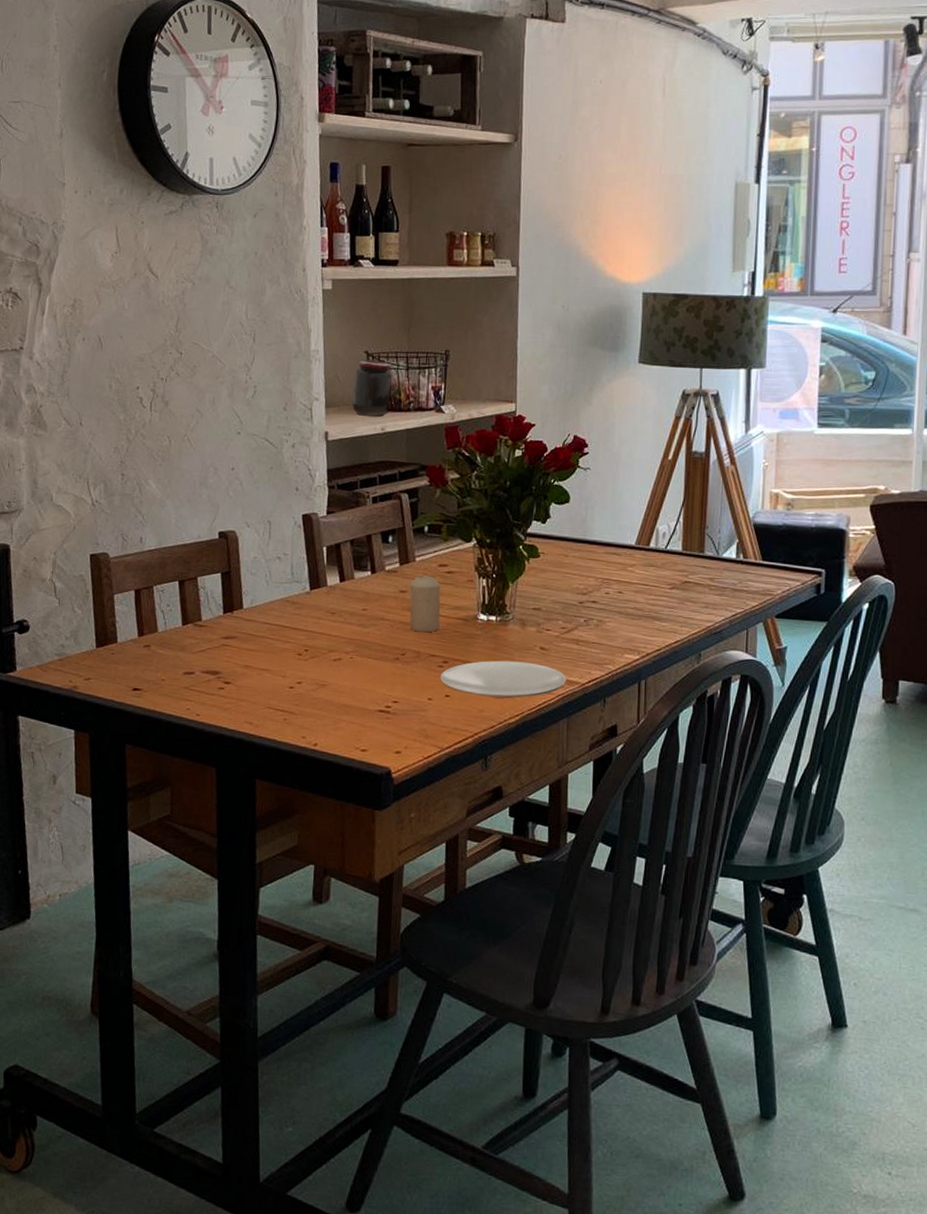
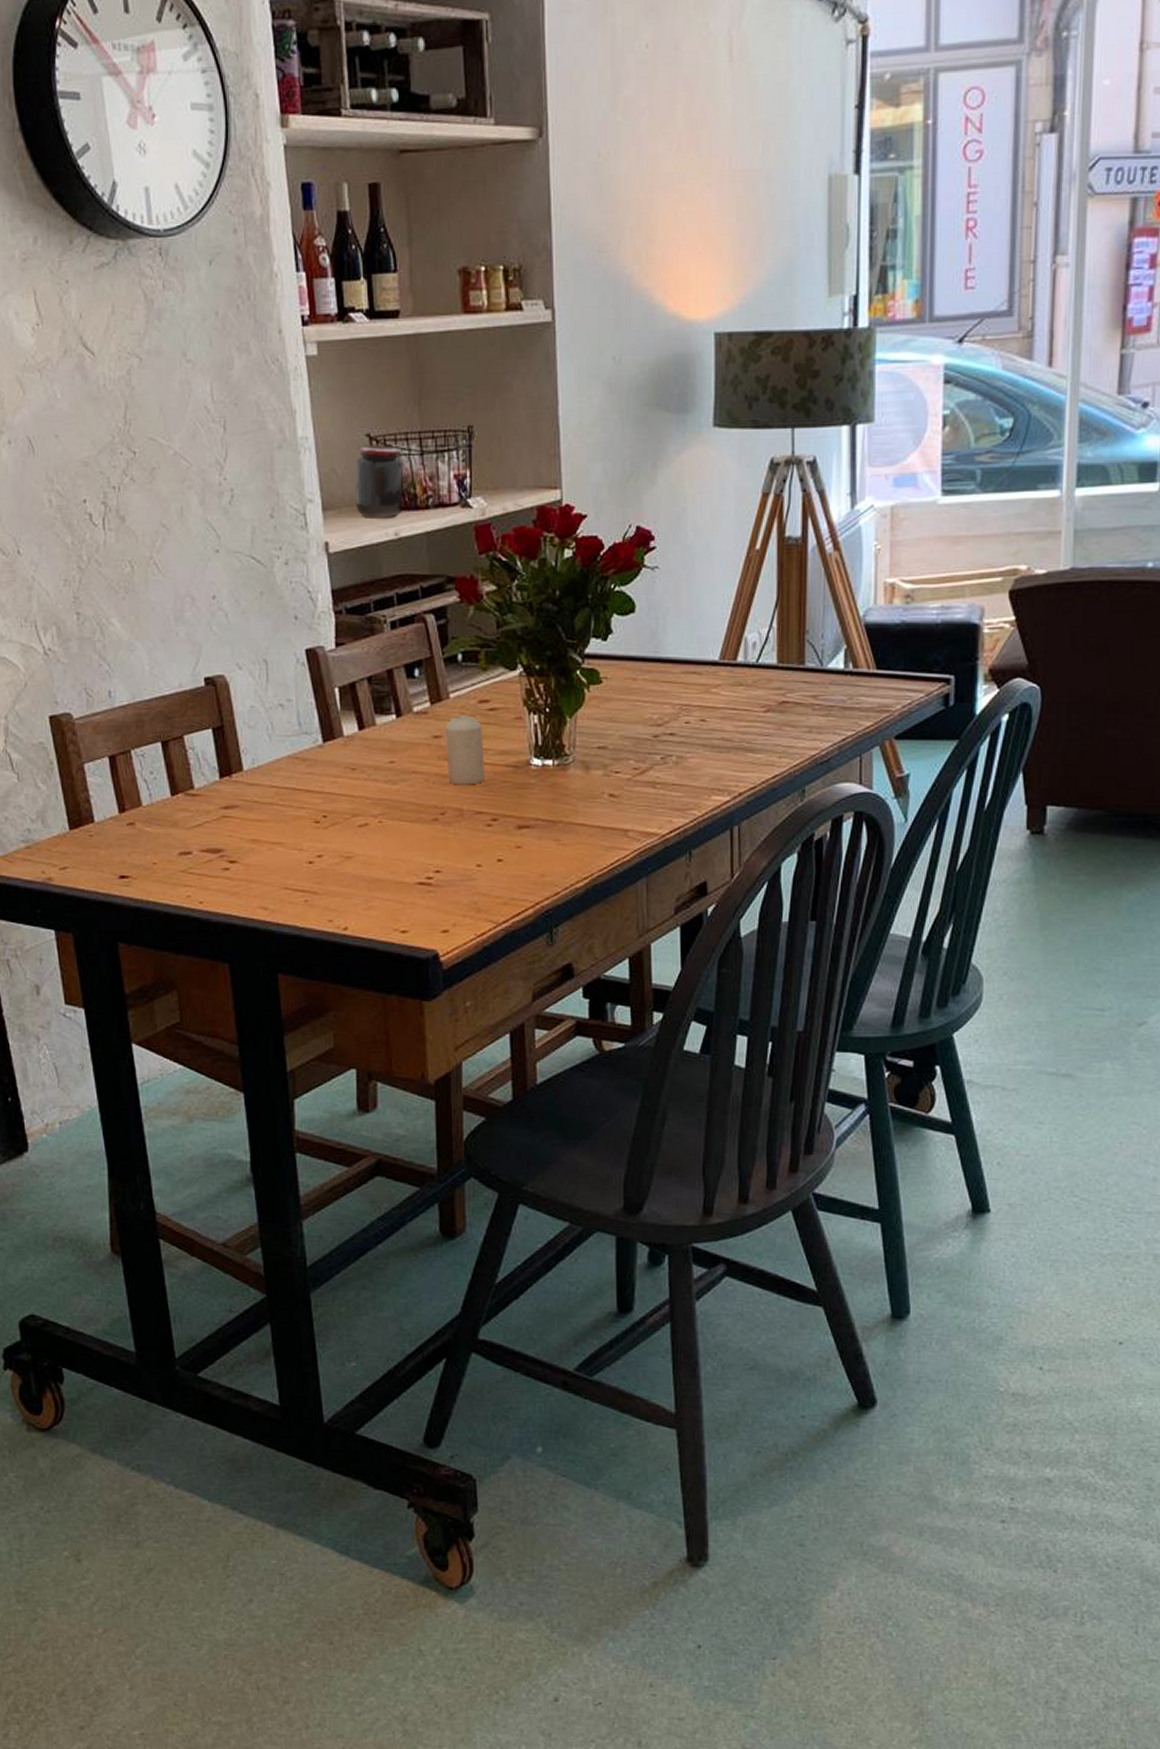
plate: present [440,660,566,699] -> none [490,813,642,859]

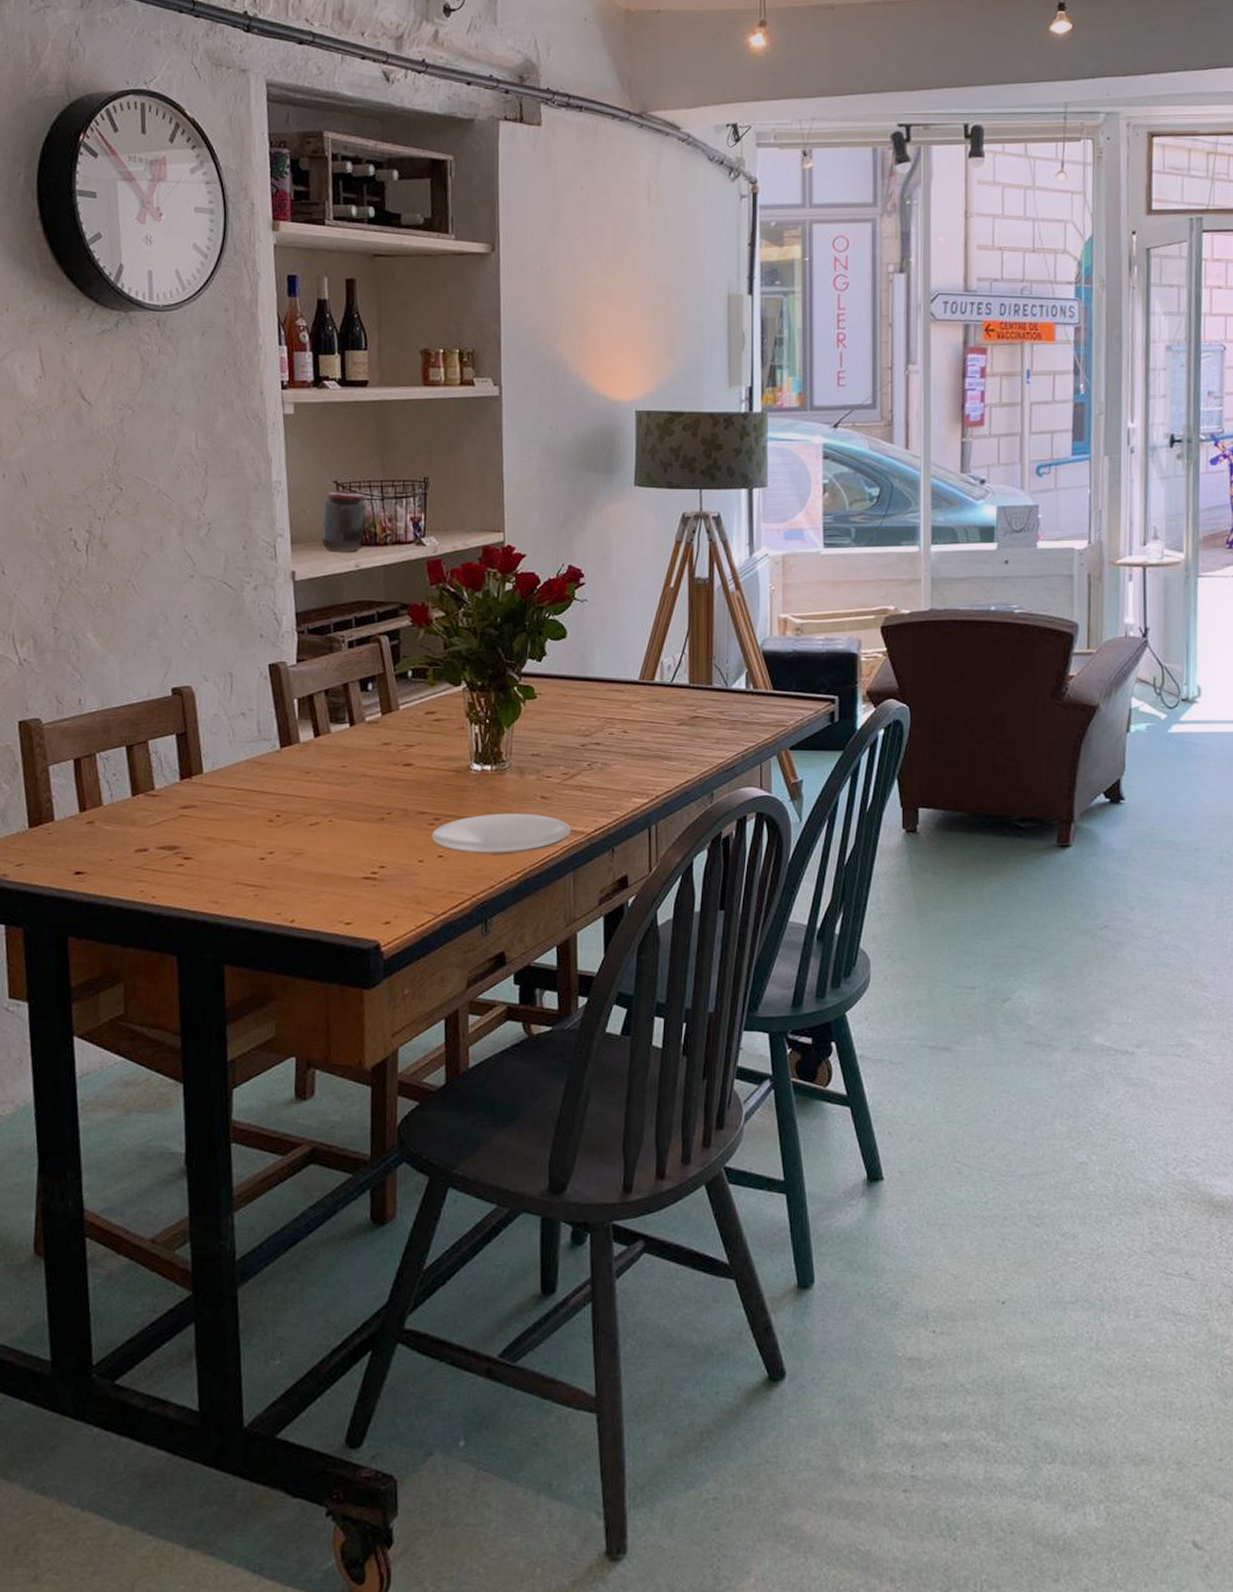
candle: present [444,715,485,785] -> none [393,725,429,788]
plate: none [490,813,642,859] -> present [432,813,570,855]

